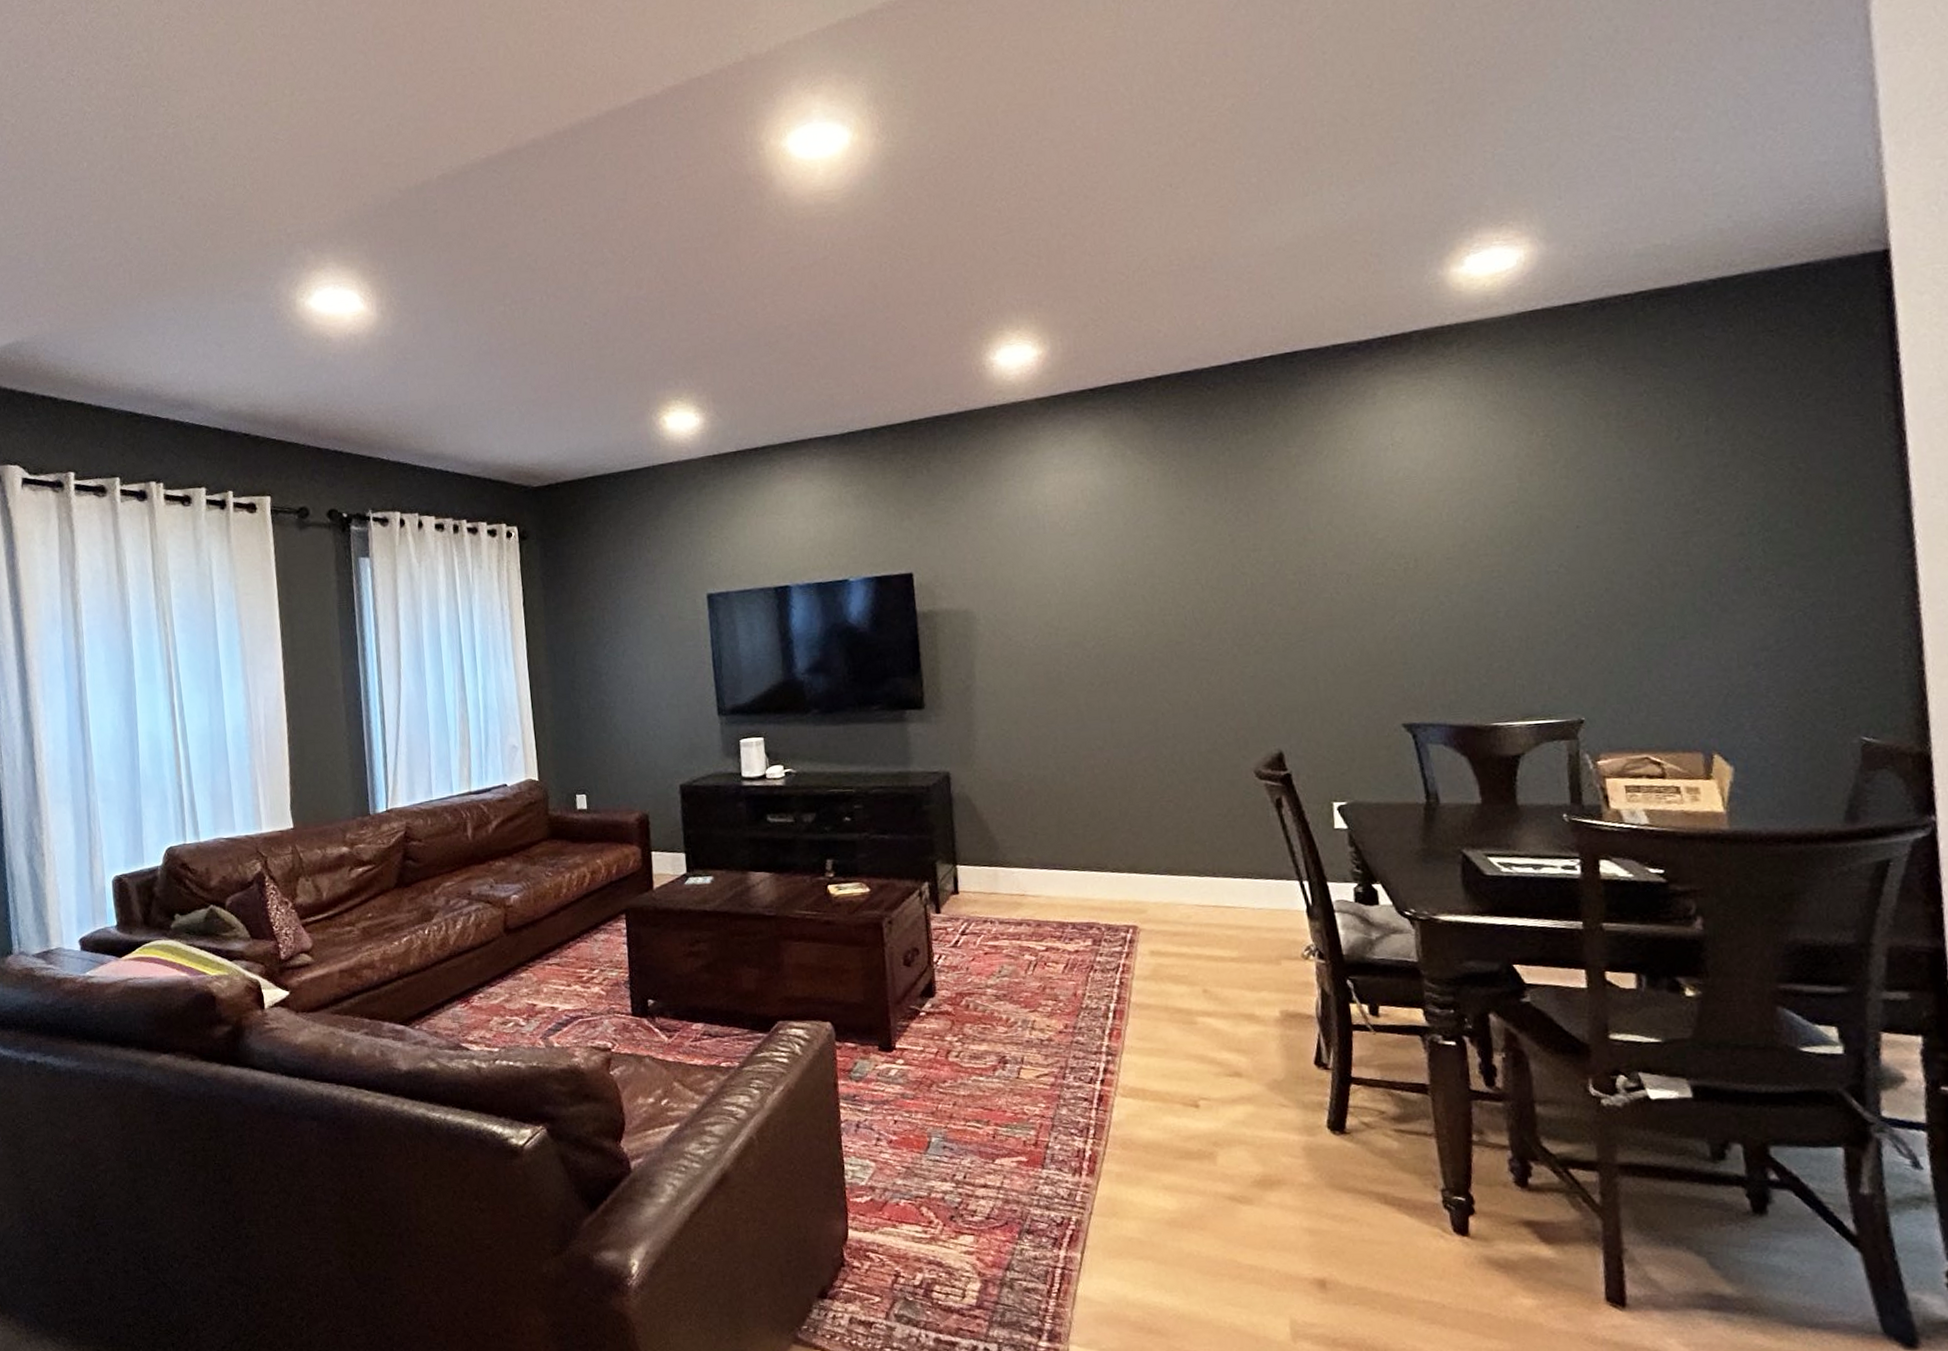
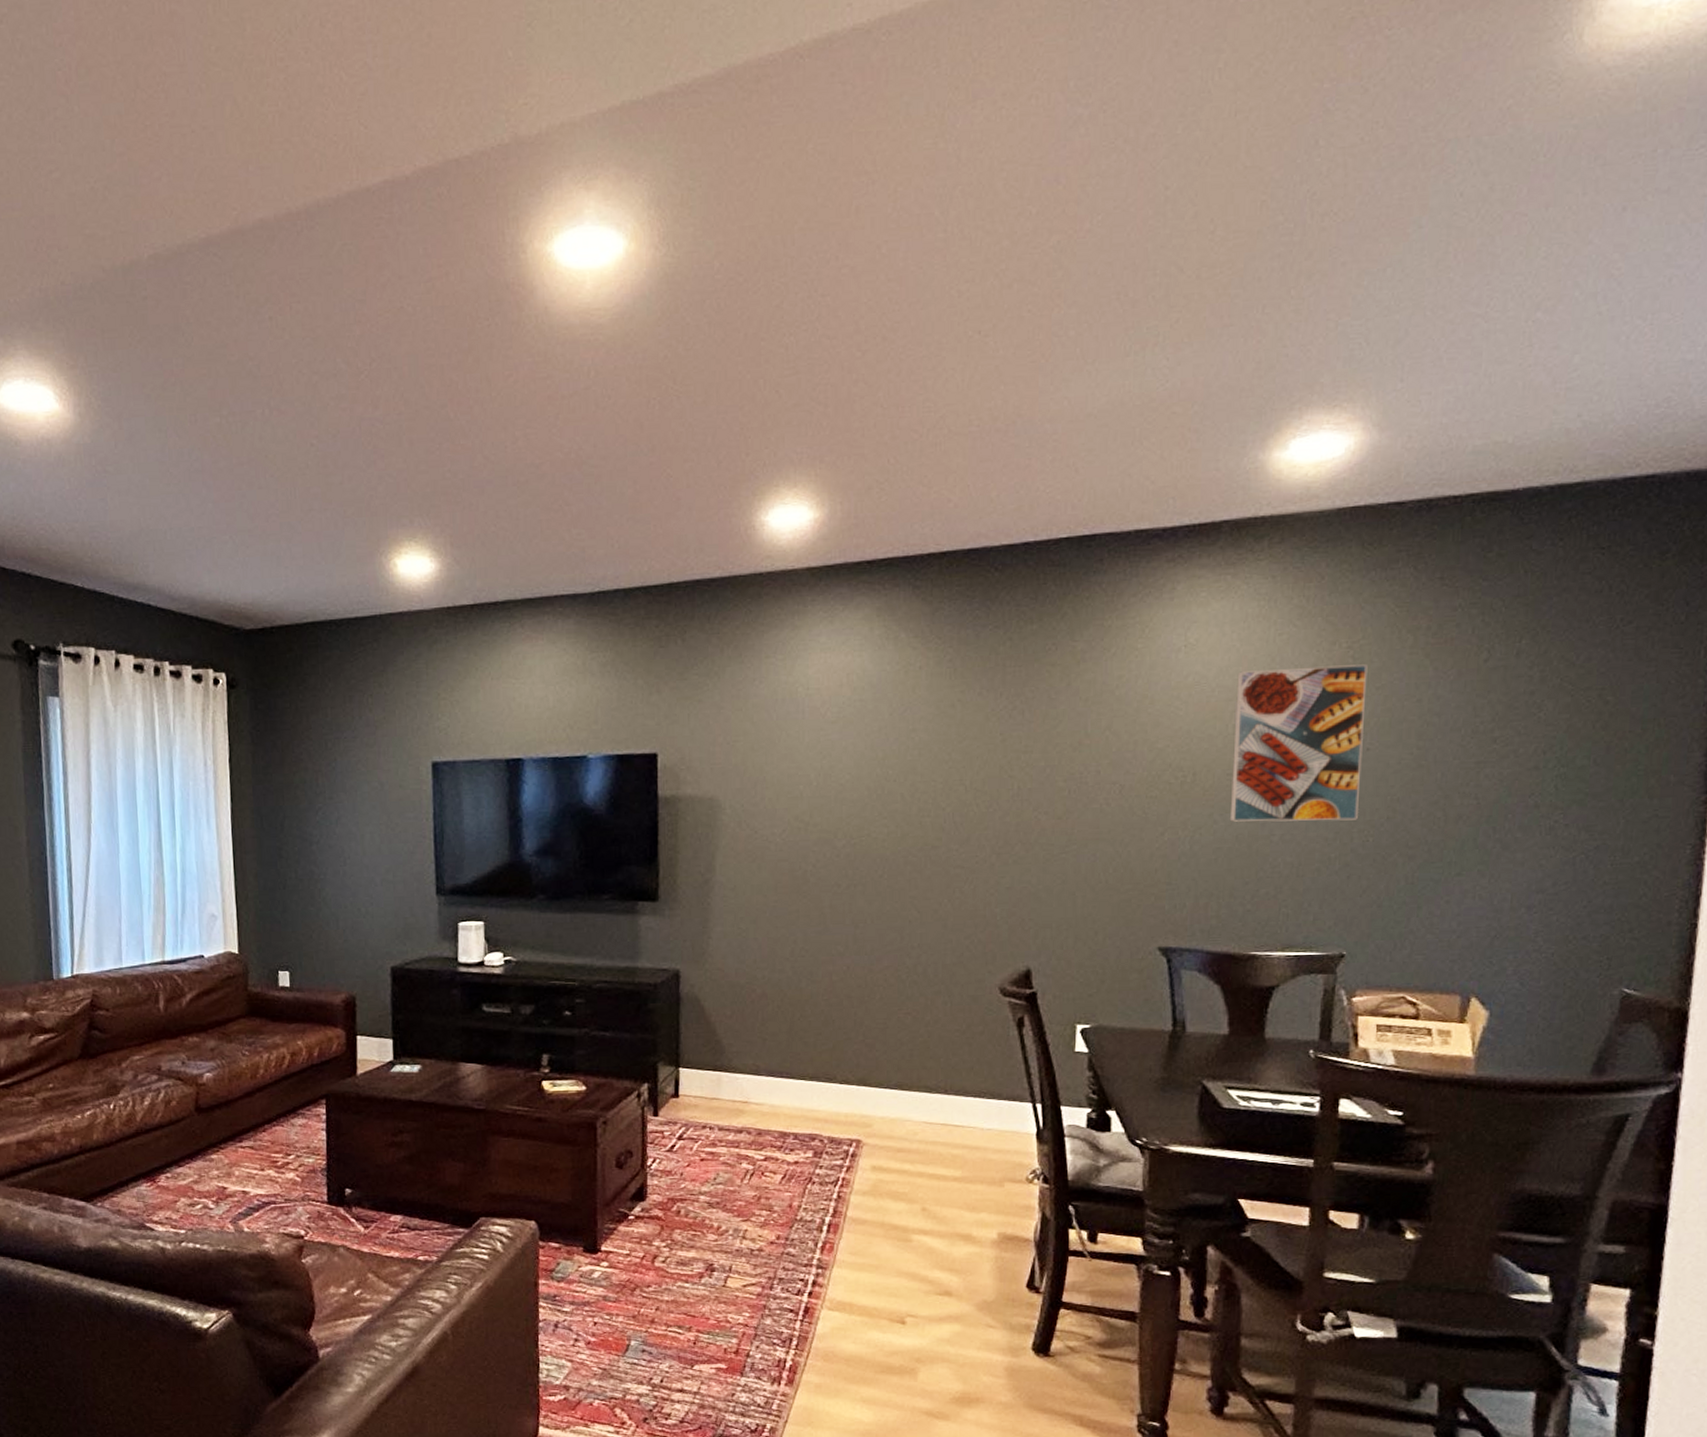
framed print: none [1444,450,1577,602] -> present [1229,664,1368,822]

